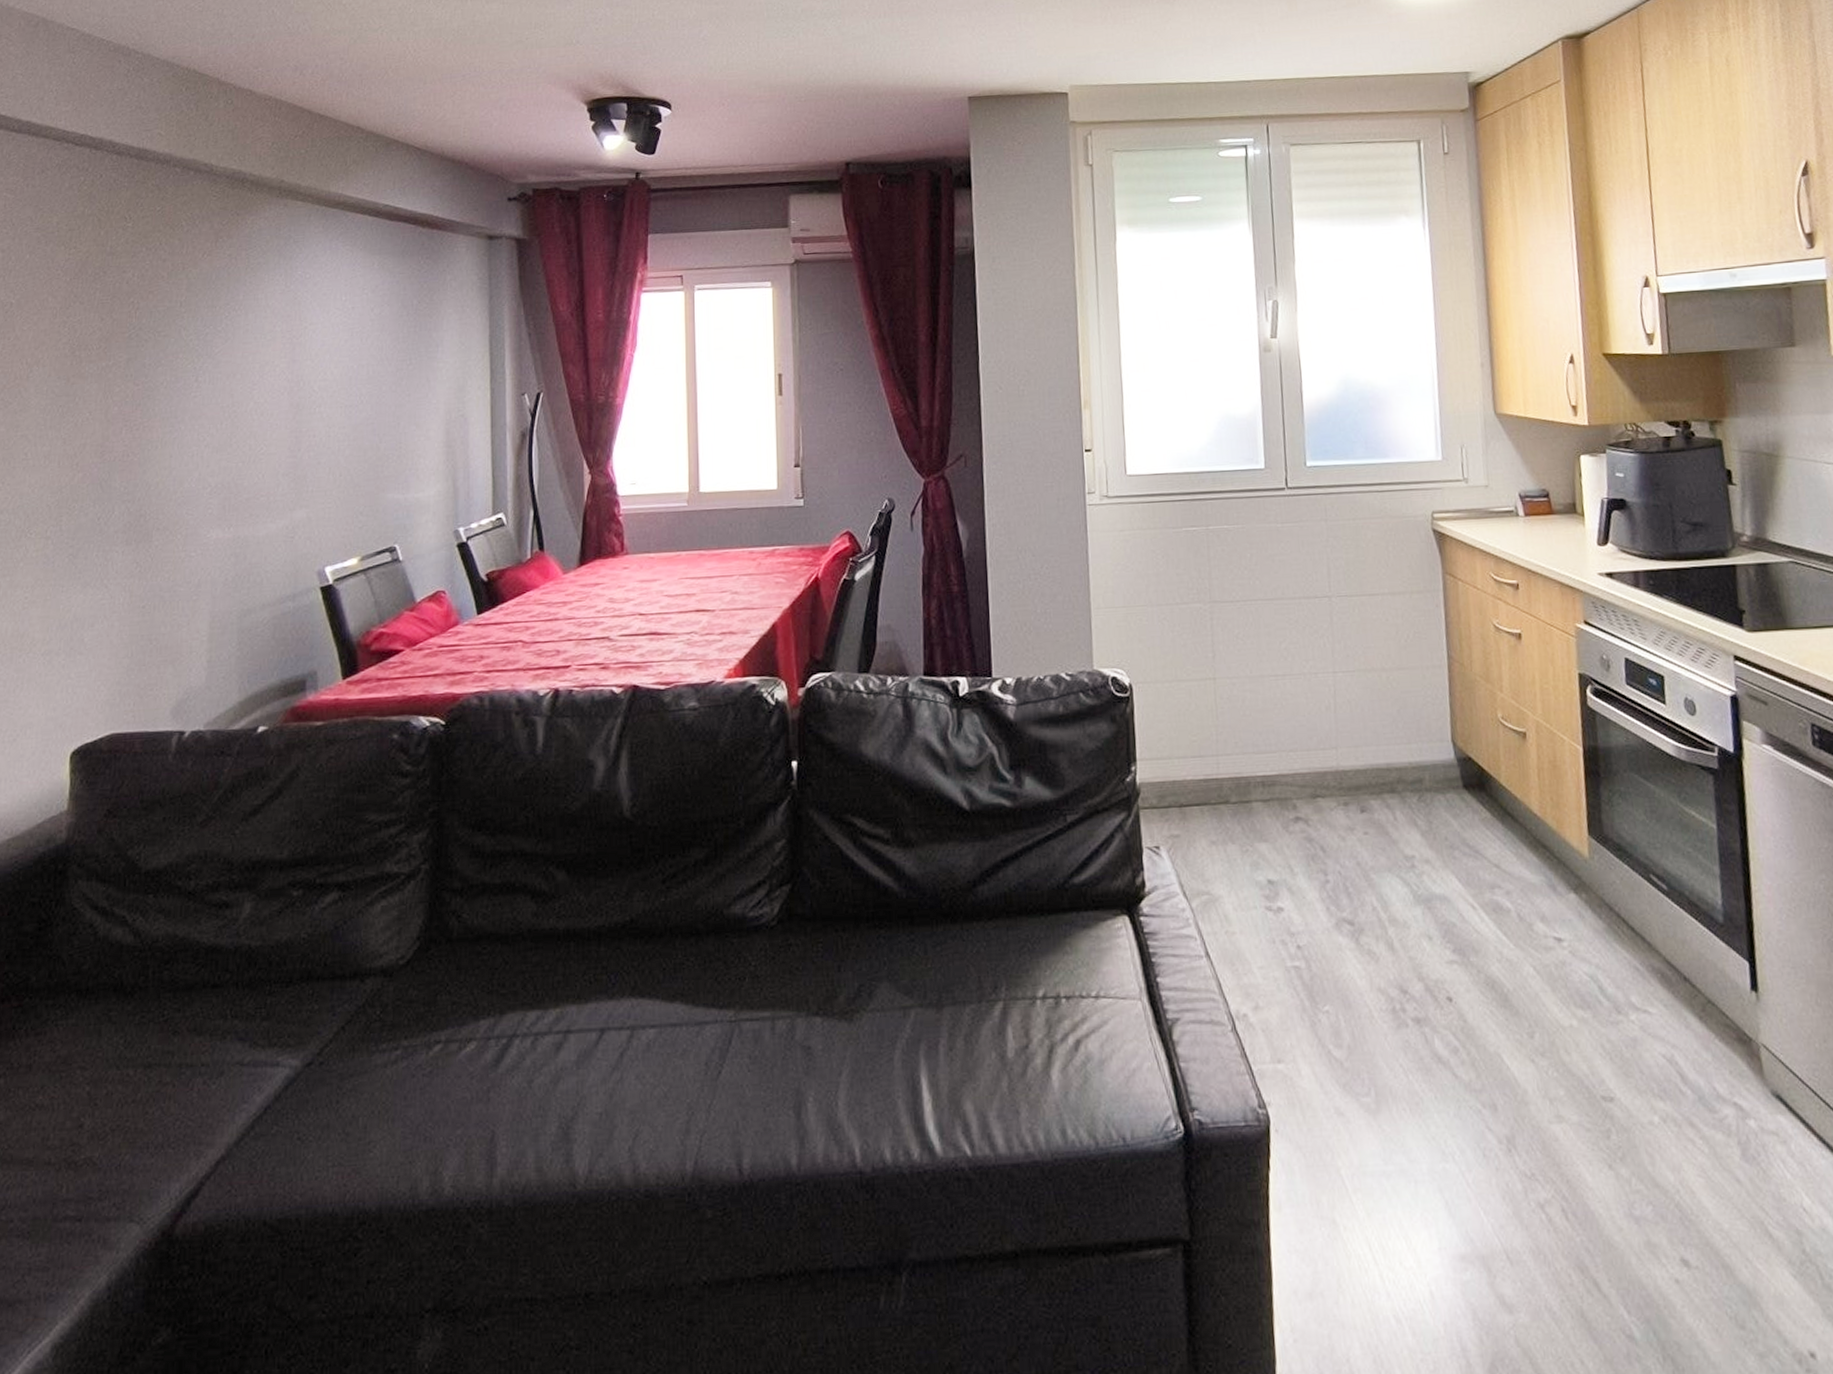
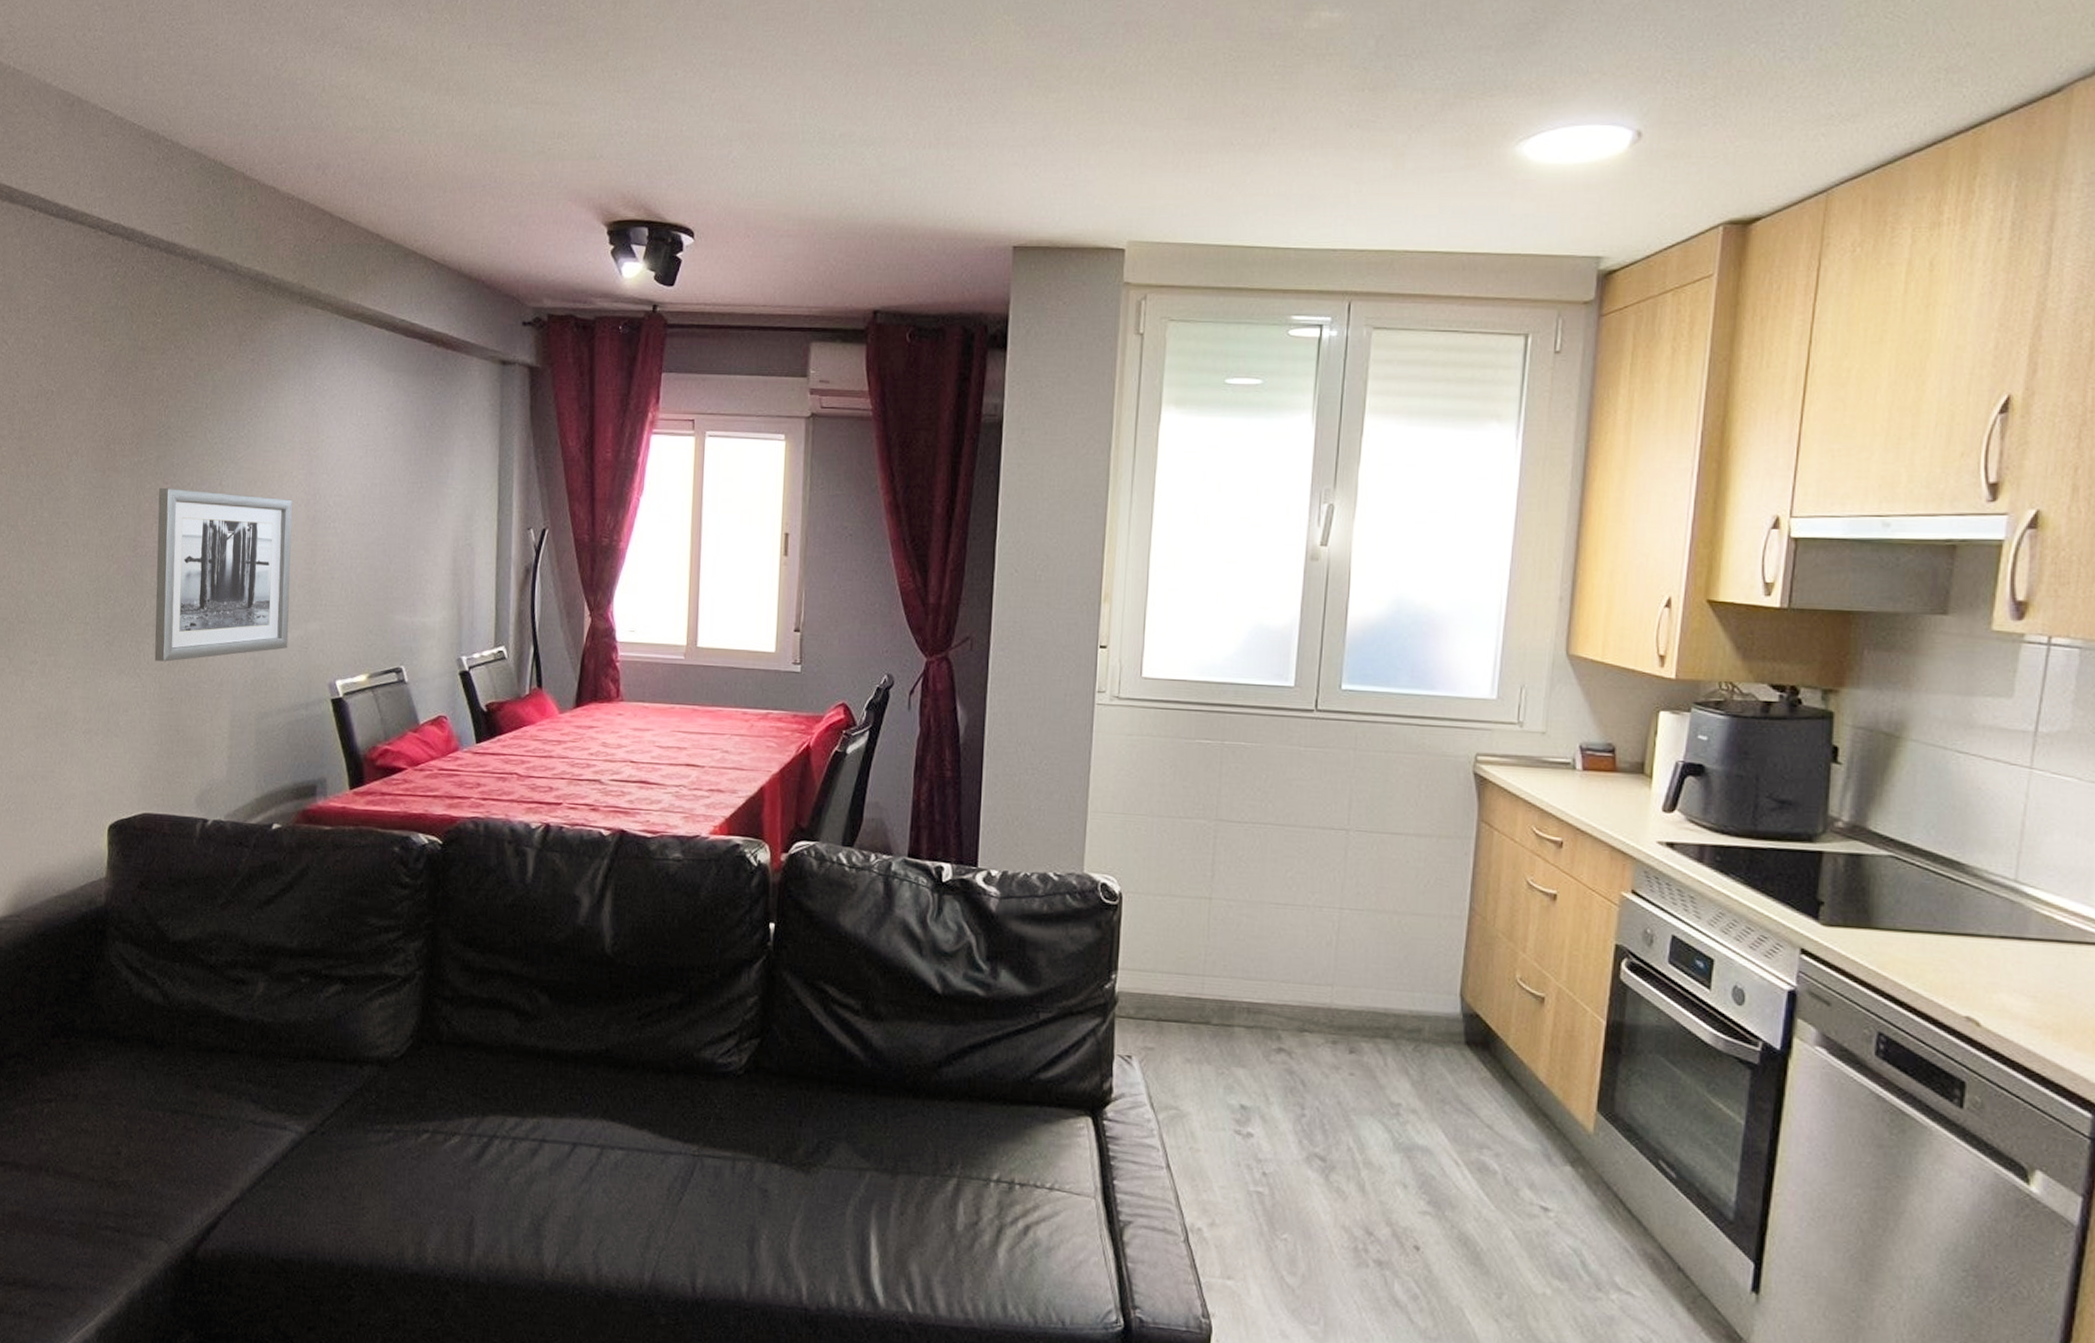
wall art: none [124,388,275,569] -> present [154,487,293,662]

